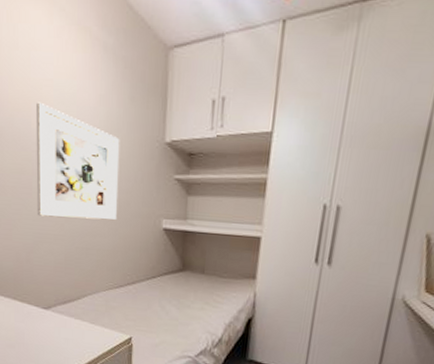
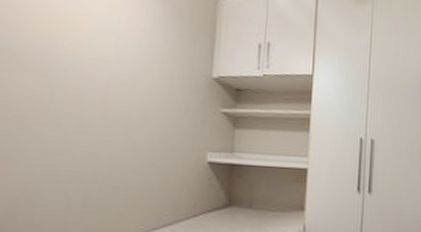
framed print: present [35,102,119,220] -> none [49,28,162,154]

